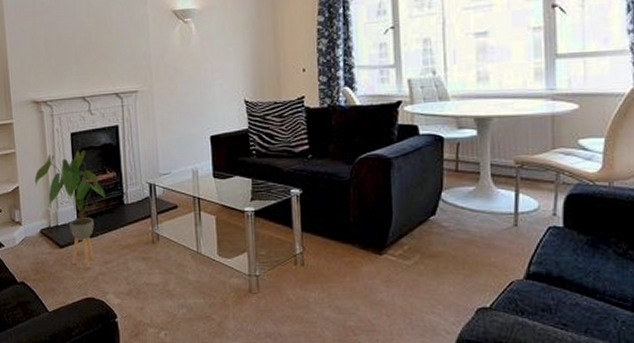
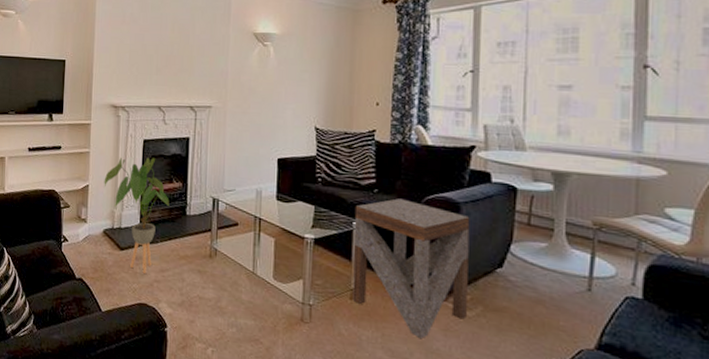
side table: none [291,161,406,292] -> present [352,198,470,338]

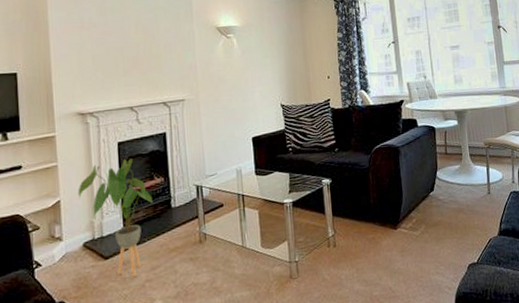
side table: present [352,198,470,338] -> none [322,152,415,264]

